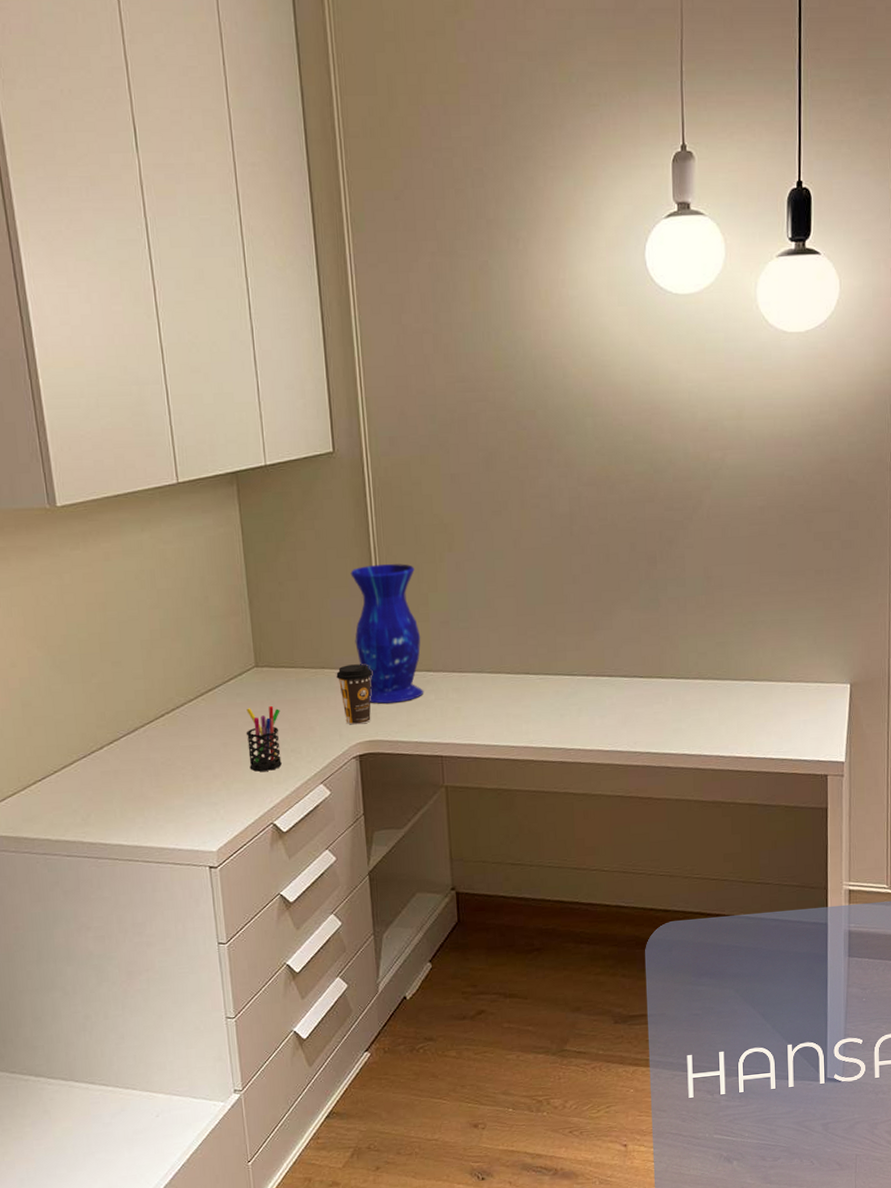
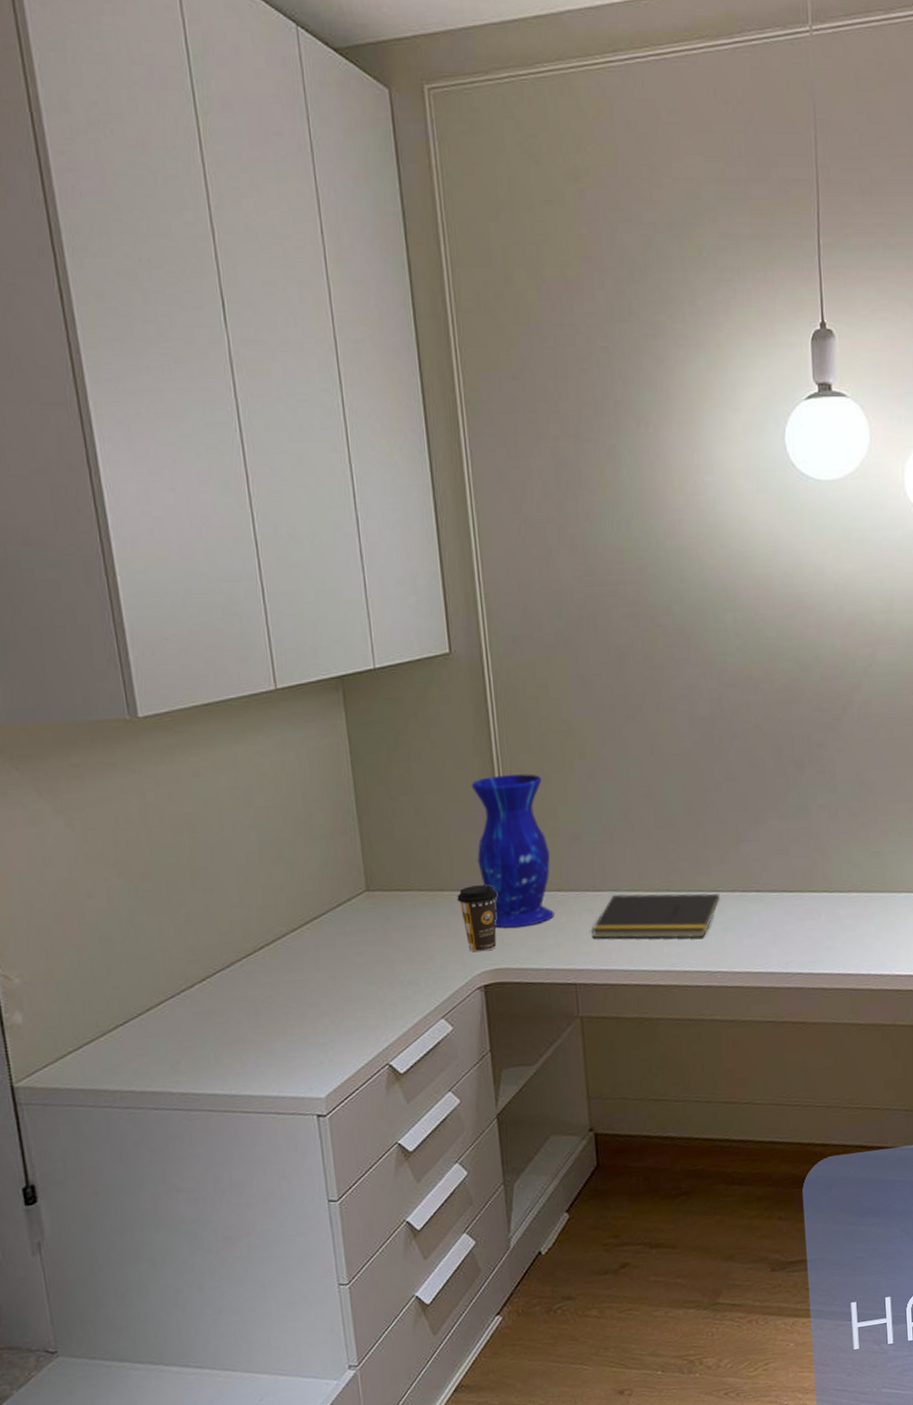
pen holder: present [246,705,282,772] -> none [356,933,398,1007]
notepad: none [457,675,576,718] -> present [591,893,721,939]

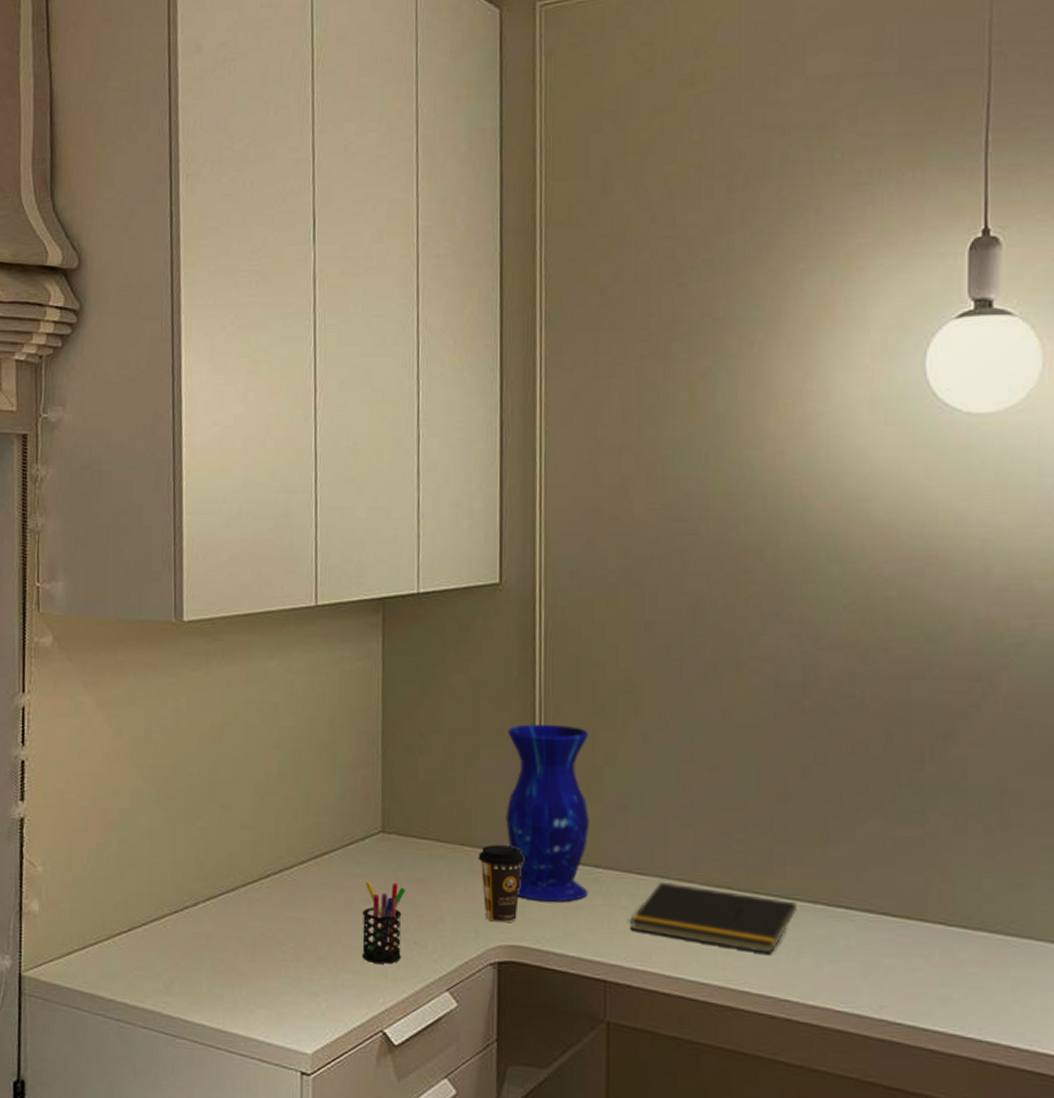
pen holder: none [356,933,398,1007] -> present [362,881,406,964]

